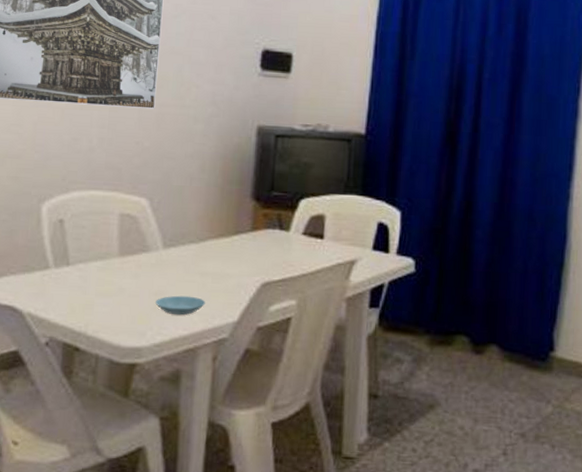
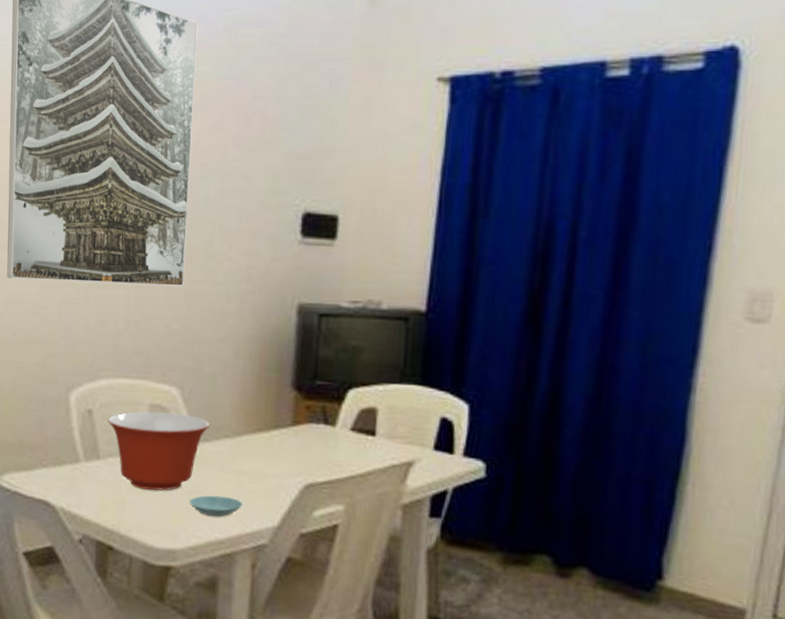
mixing bowl: none [78,220,177,293] -> present [107,411,211,491]

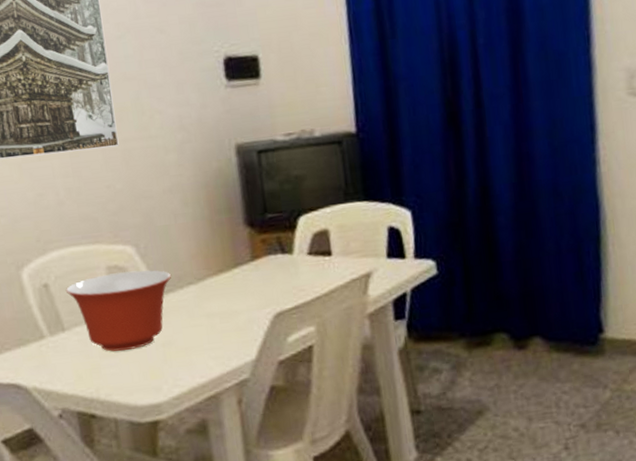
saucer: present [189,495,243,517] -> none [165,341,218,364]

